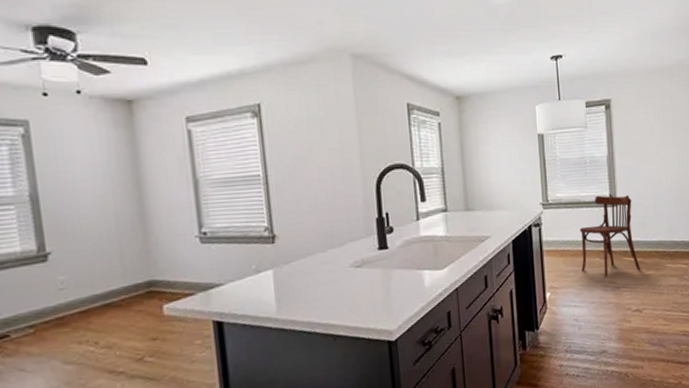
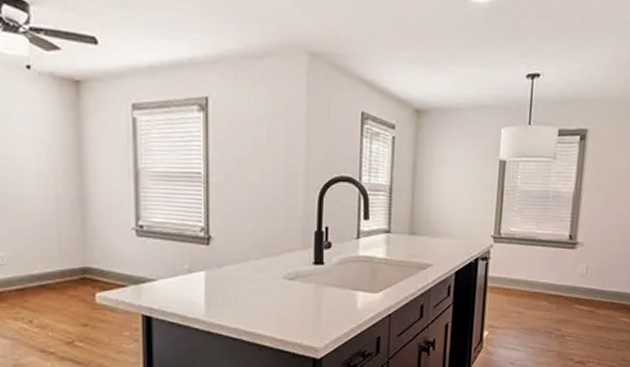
dining chair: present [579,195,641,277] -> none [526,234,594,323]

